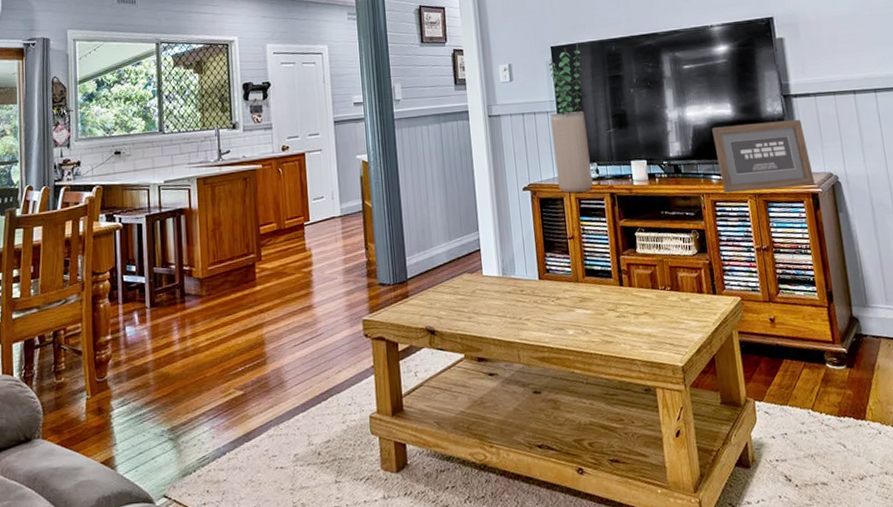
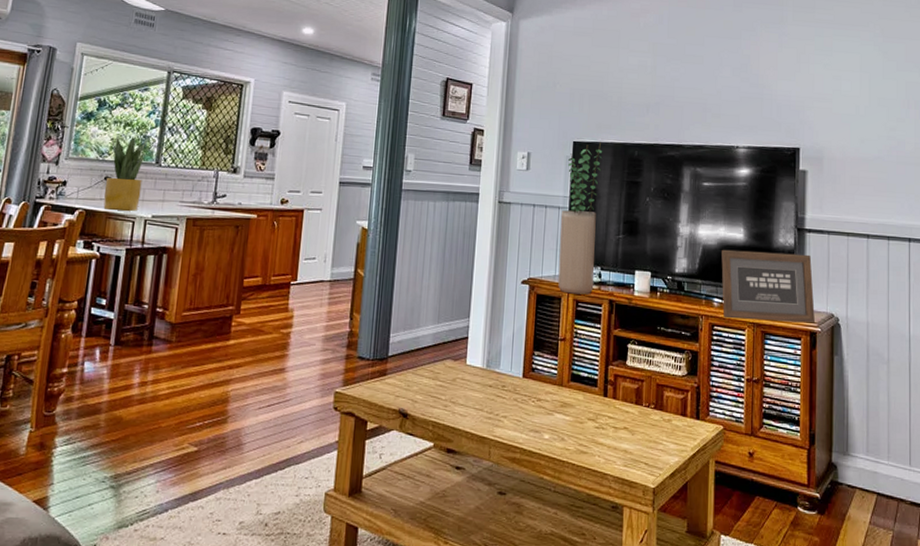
planter: none [113,107,151,182] -> present [103,135,149,211]

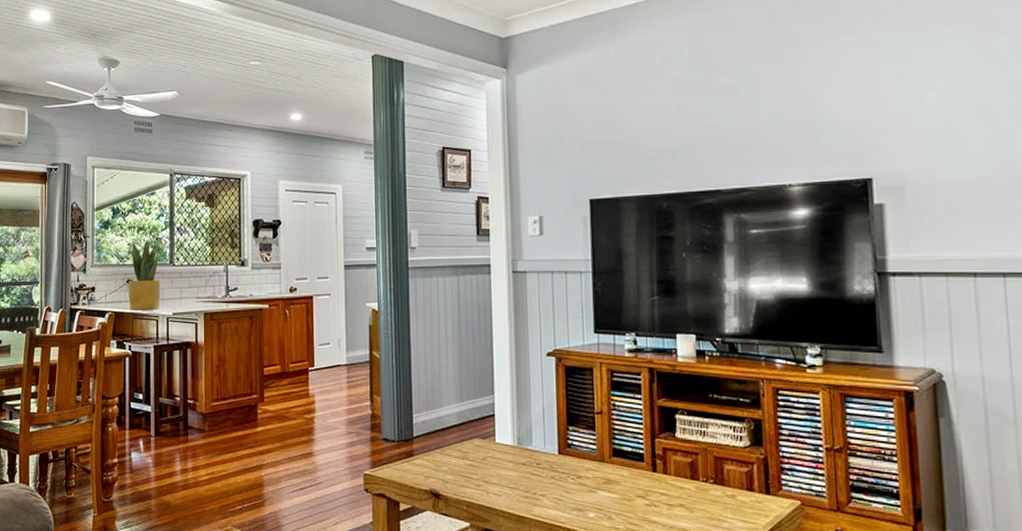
vase: present [558,142,603,295] -> none [583,197,630,364]
picture frame: present [721,249,815,324] -> none [781,302,910,382]

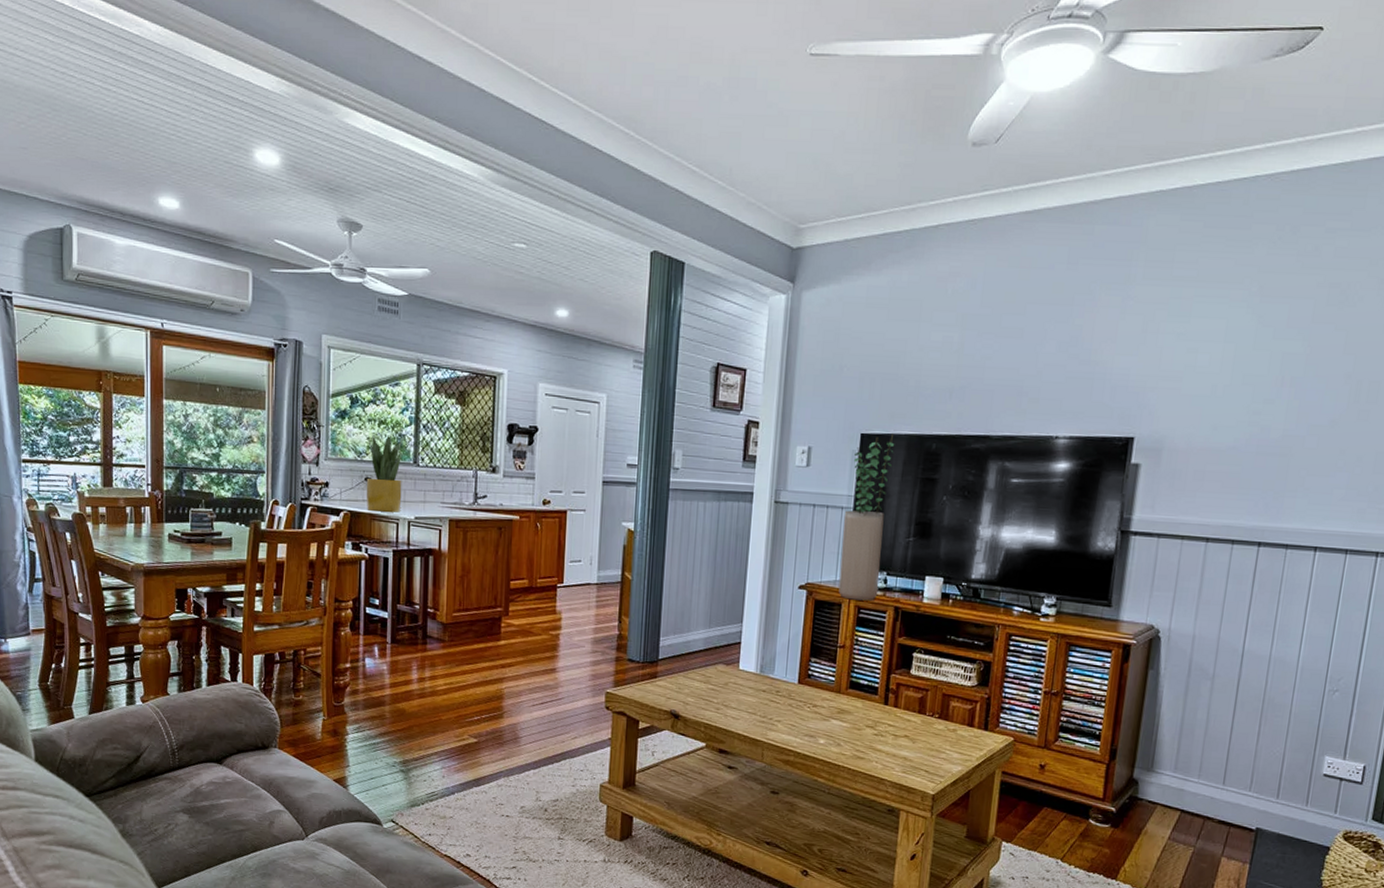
vase: none [583,197,630,364] -> present [838,434,895,601]

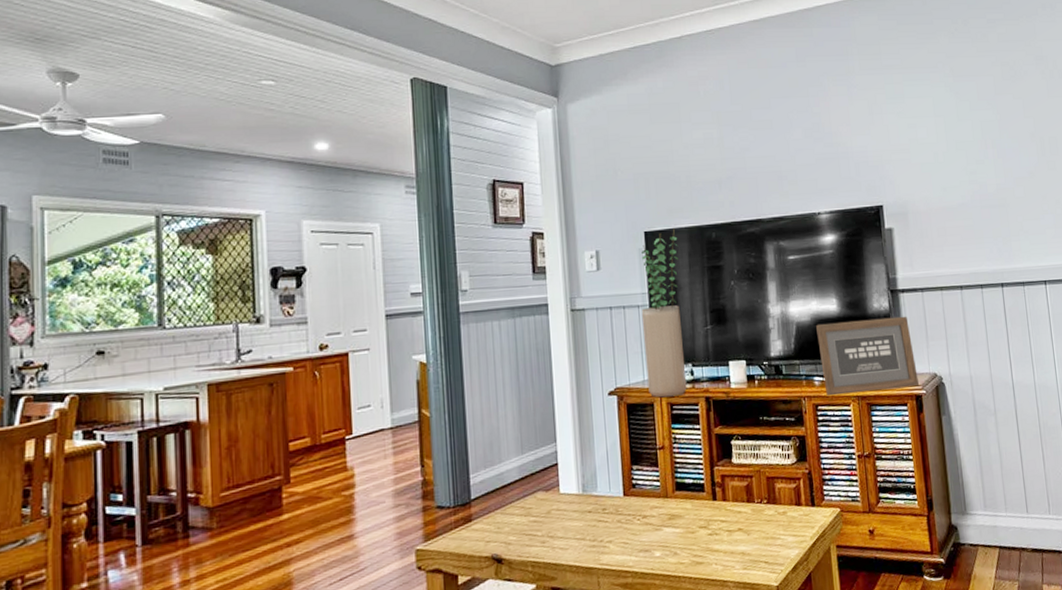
planter: present [366,433,404,512] -> none [94,296,146,389]
picture frame: none [1023,553,1134,635] -> present [816,316,919,396]

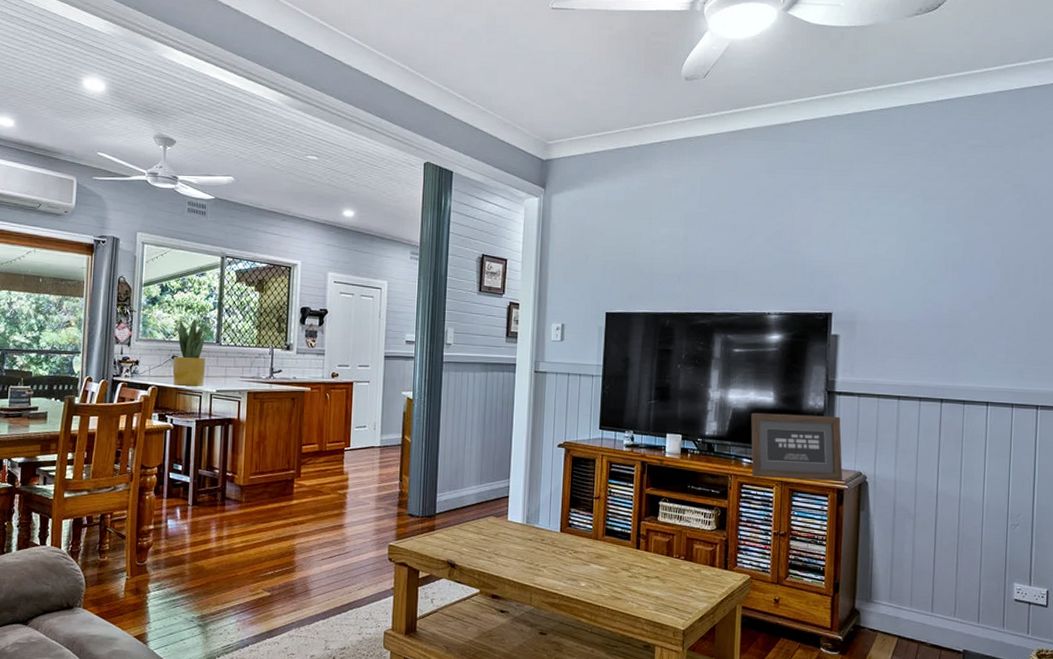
planter: none [94,296,146,389] -> present [172,317,209,386]
vase: present [641,228,687,398] -> none [592,312,635,457]

